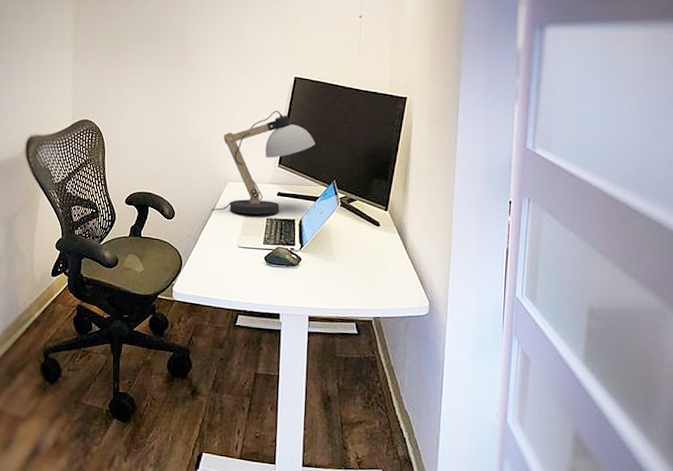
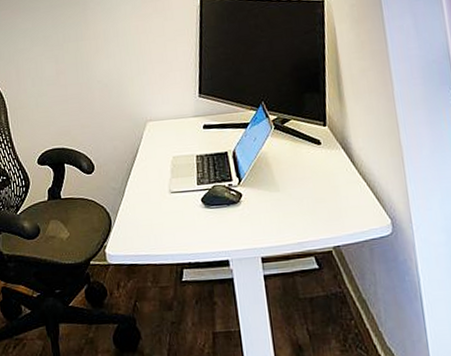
desk lamp: present [212,111,315,215] -> none [134,36,235,157]

